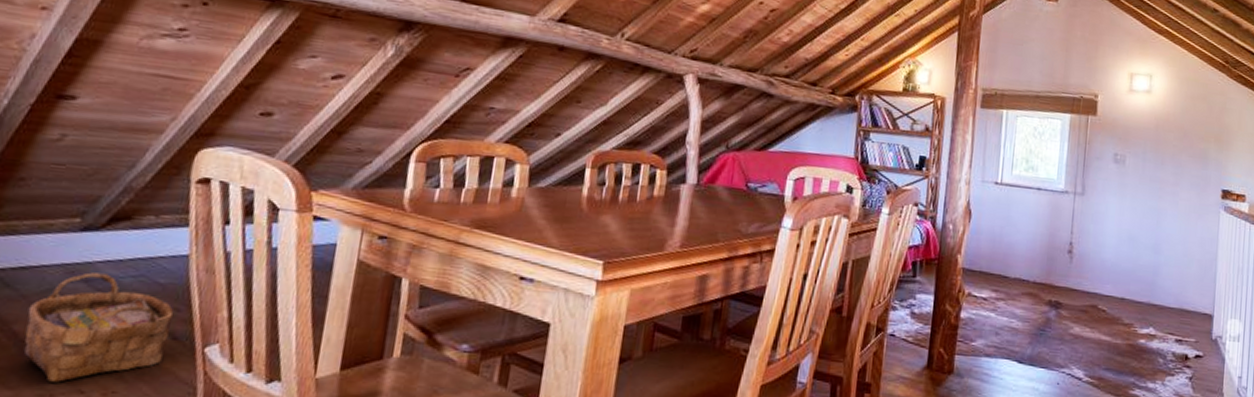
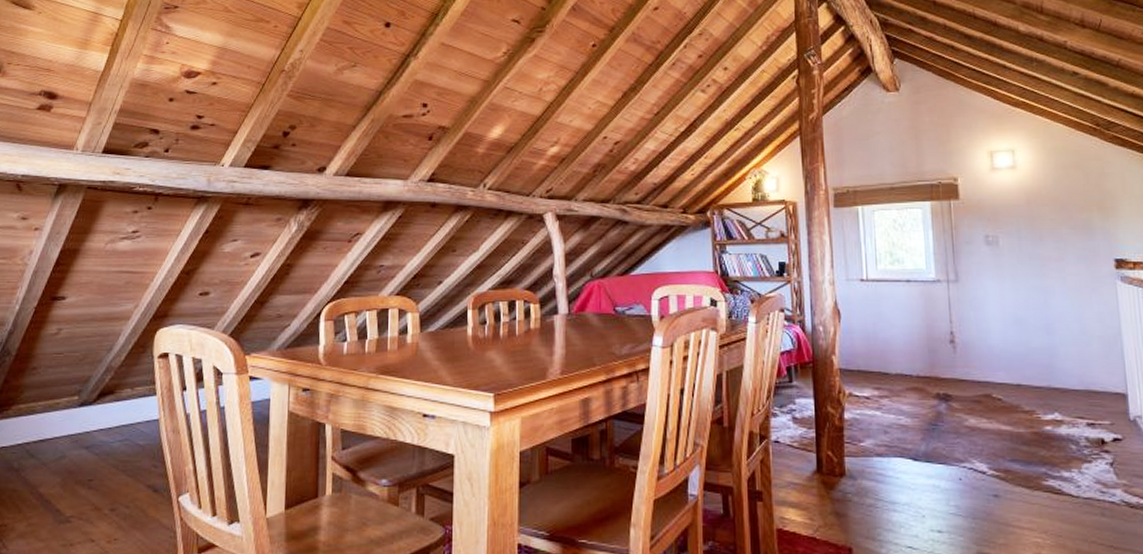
woven basket: present [23,272,174,382] -> none [48,440,153,534]

